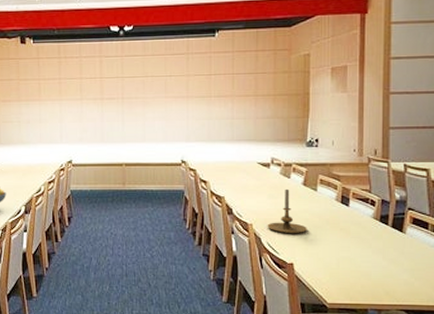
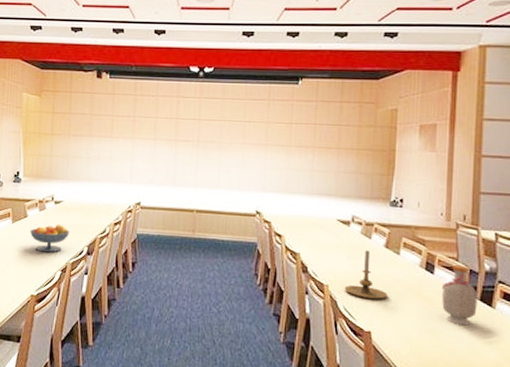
bottle: none [356,196,390,251] -> present [441,264,478,326]

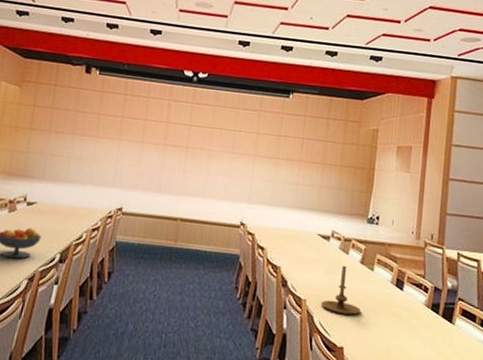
bottle: present [441,264,478,326] -> none [408,281,440,341]

